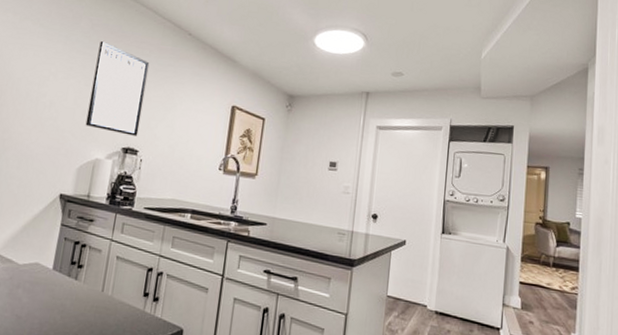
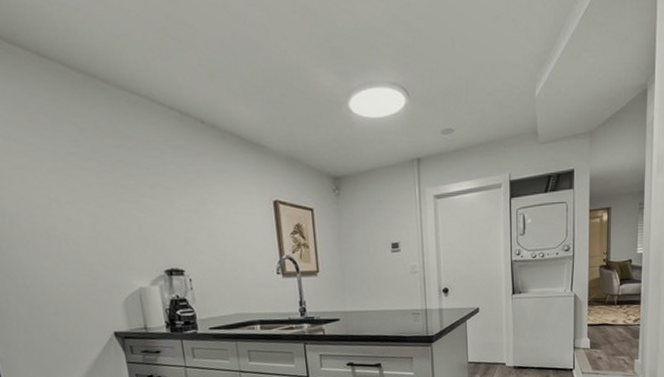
writing board: present [85,41,150,136] -> none [96,149,178,256]

